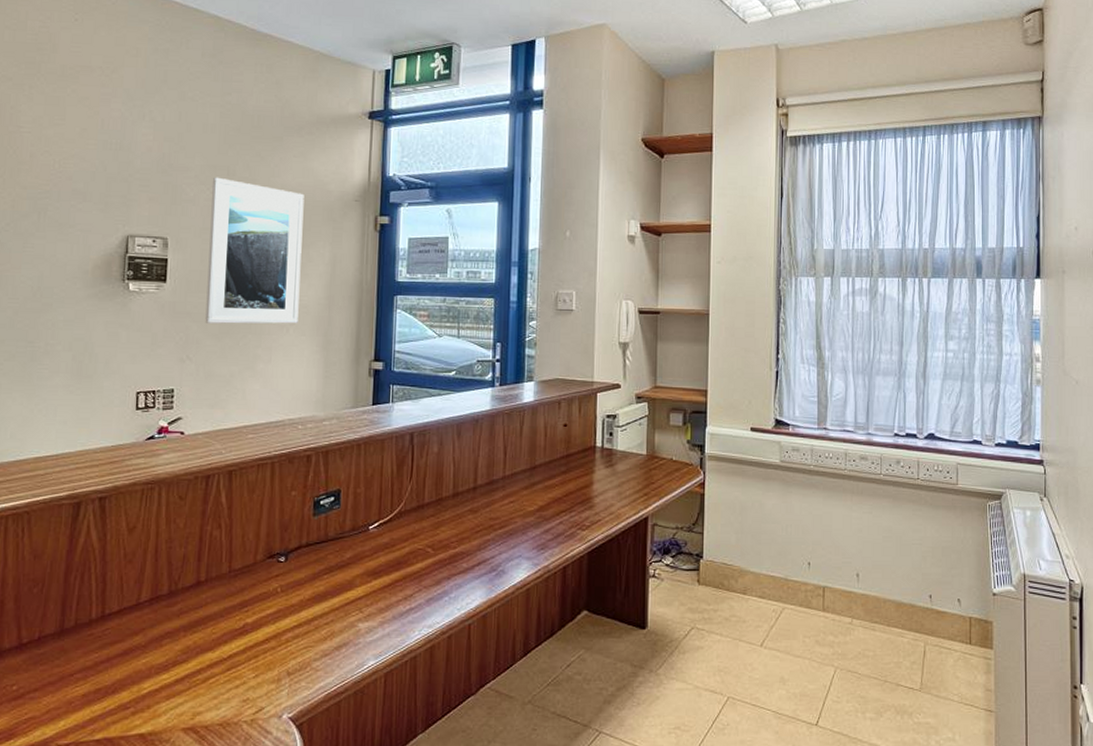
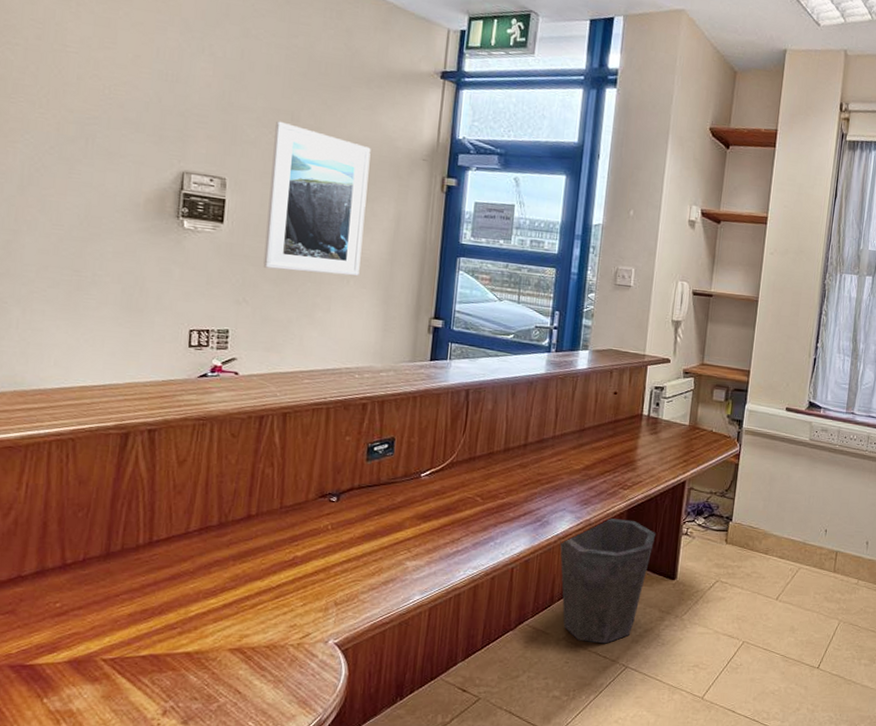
waste bin: none [518,562,621,706] -> present [559,517,656,644]

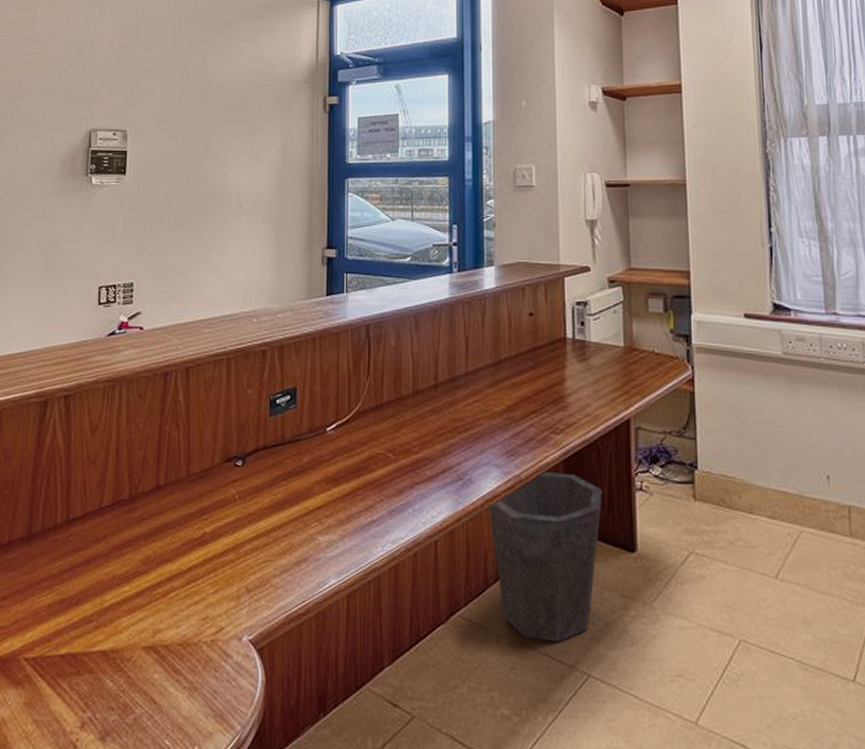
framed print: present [263,121,371,277] -> none [162,67,255,214]

